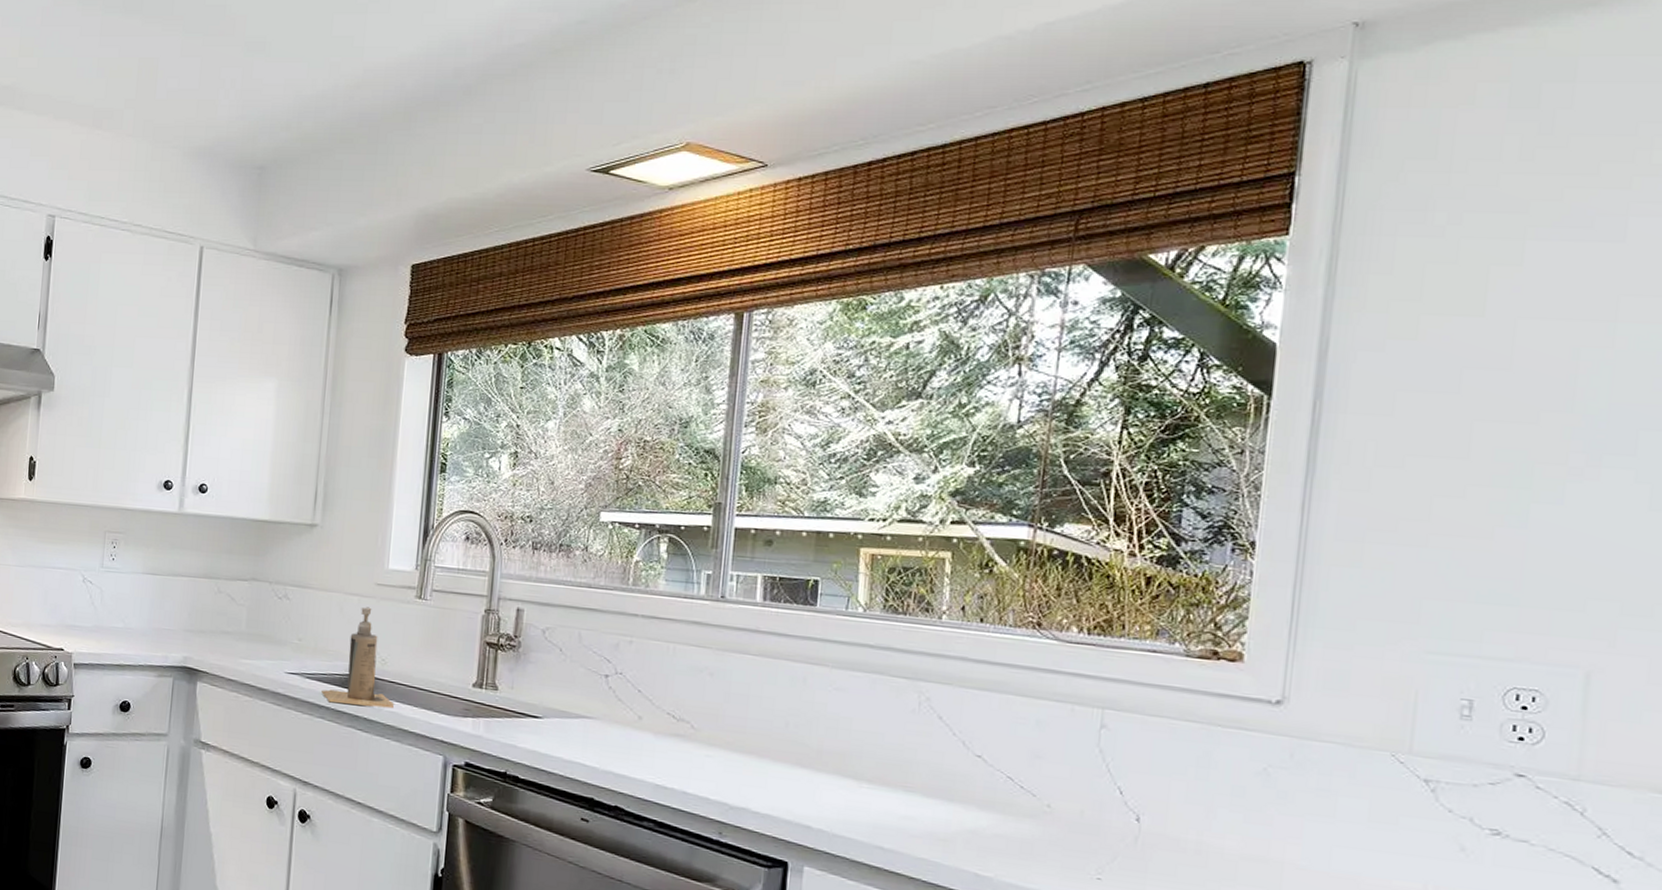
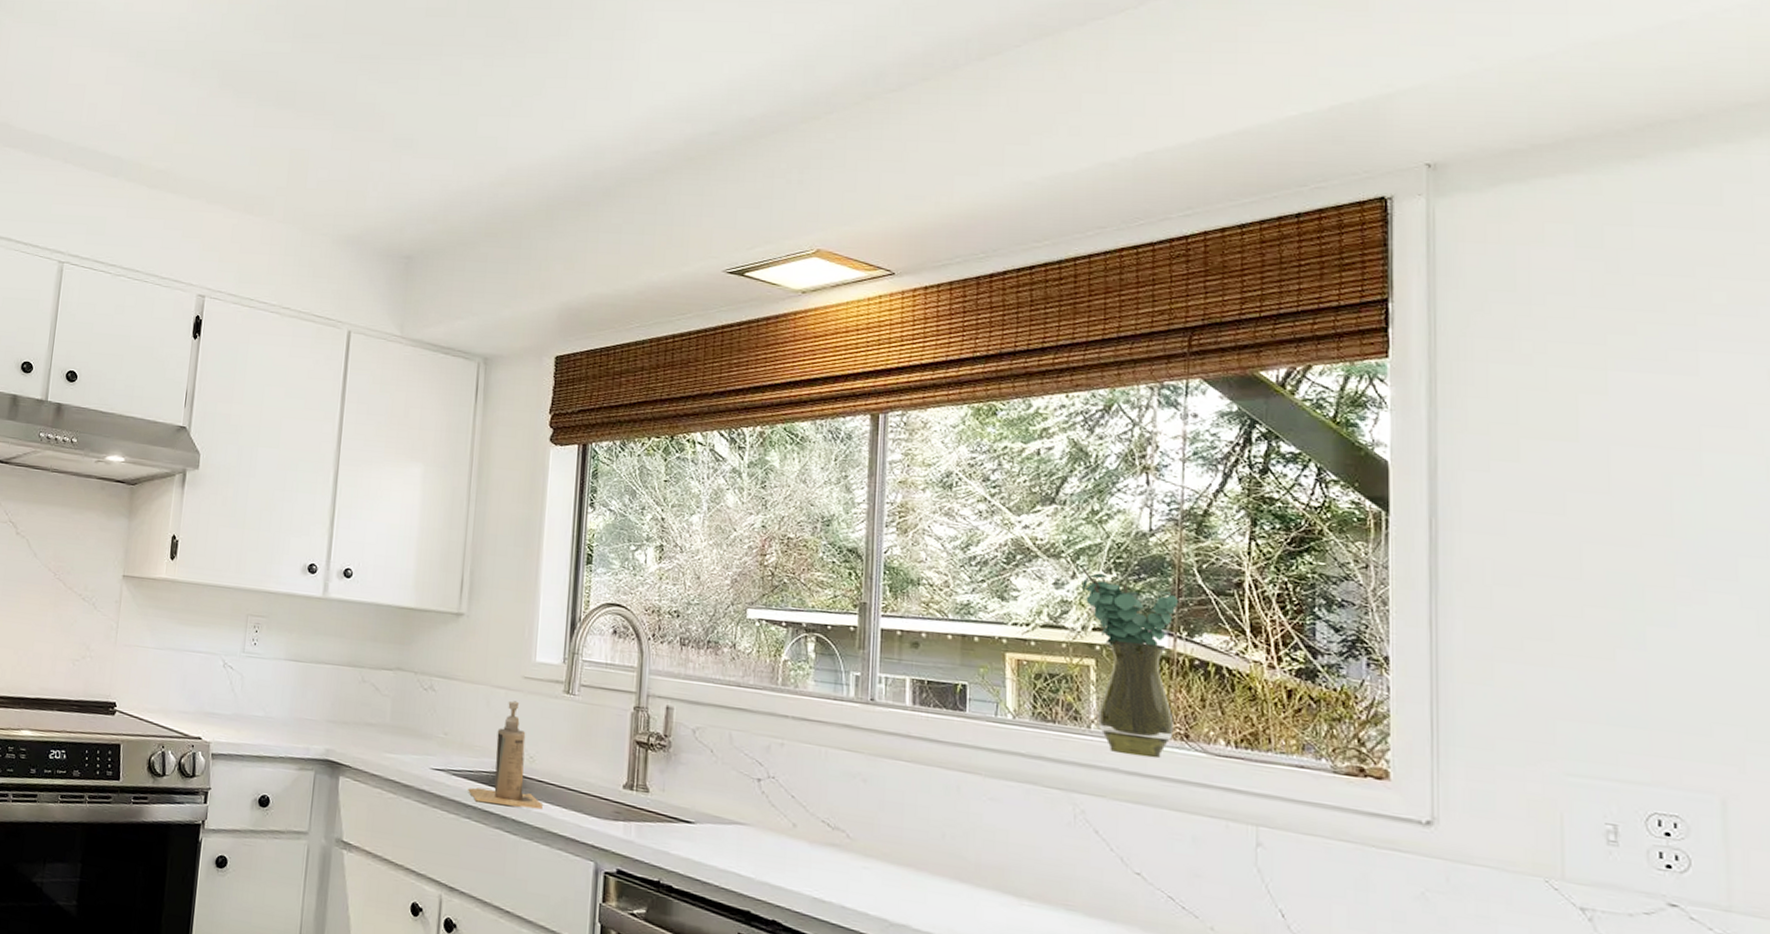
vase: none [942,461,1043,647] -> present [1081,567,1179,759]

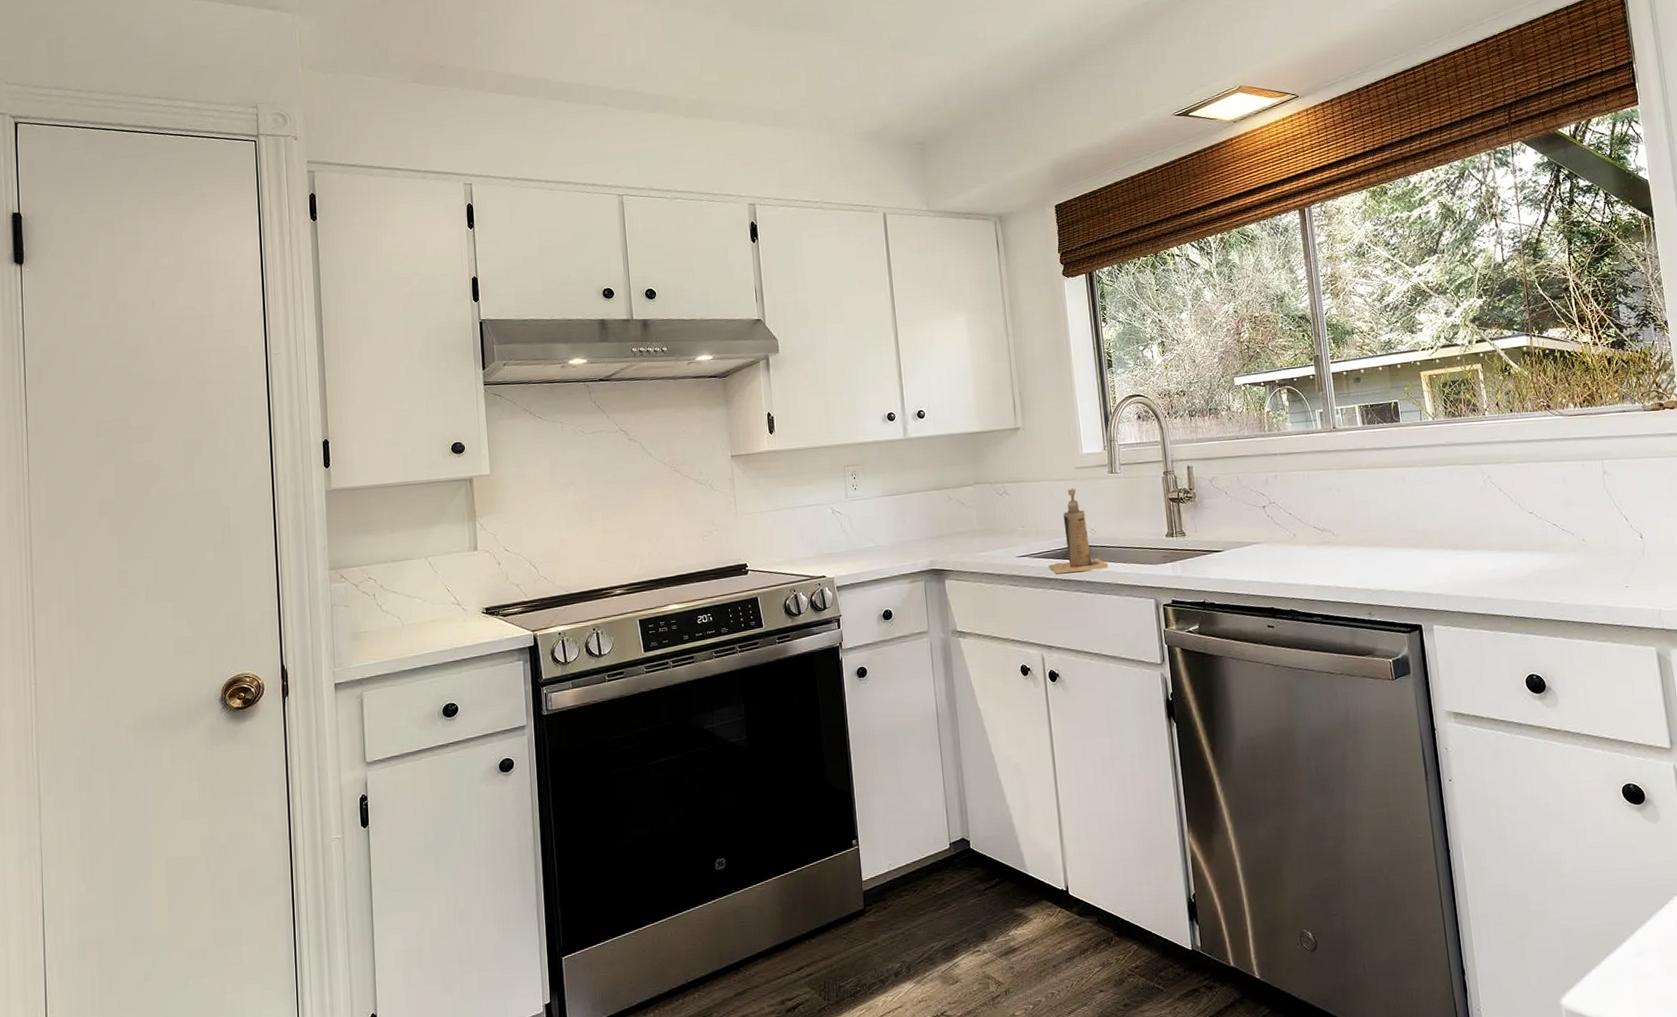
vase: present [1081,567,1179,759] -> none [1462,297,1540,429]

